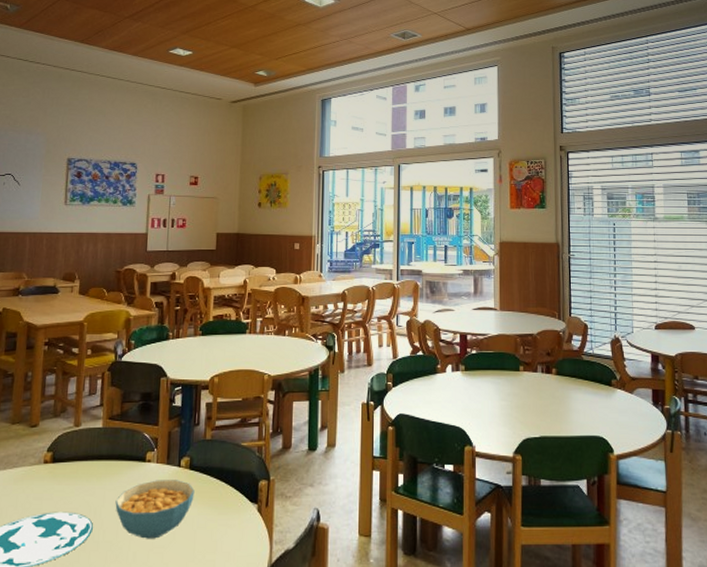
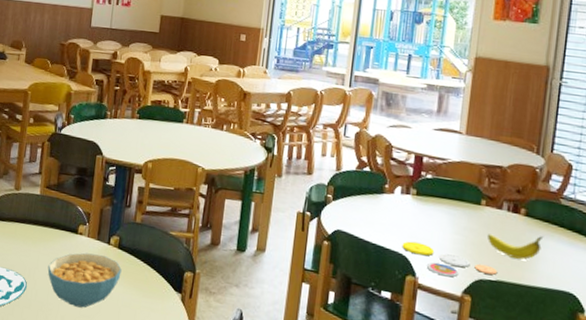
plate: none [458,414,541,441] -> present [402,241,498,277]
fruit: none [529,391,574,414] -> present [488,234,544,260]

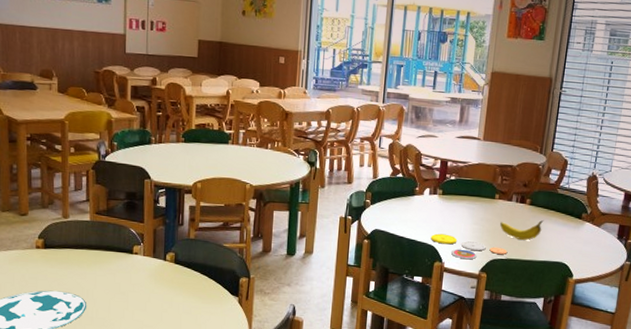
cereal bowl: present [47,252,122,308] -> none [106,270,180,319]

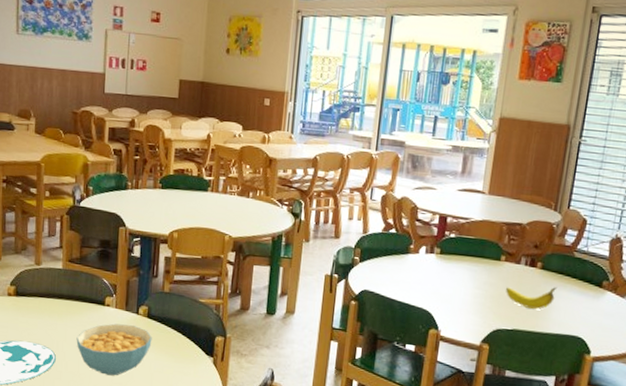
cereal bowl: none [106,270,180,319] -> present [76,323,152,376]
plate: present [431,233,508,260] -> none [426,297,514,329]

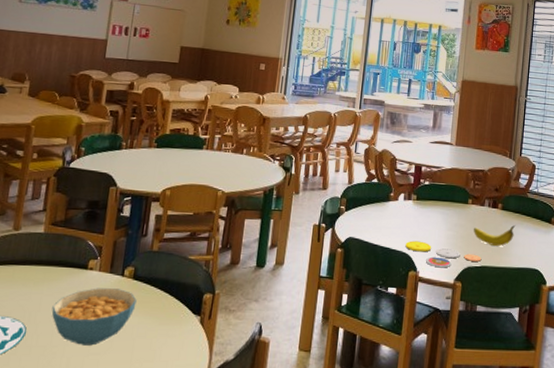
plate: none [426,297,514,329] -> present [405,240,482,268]

